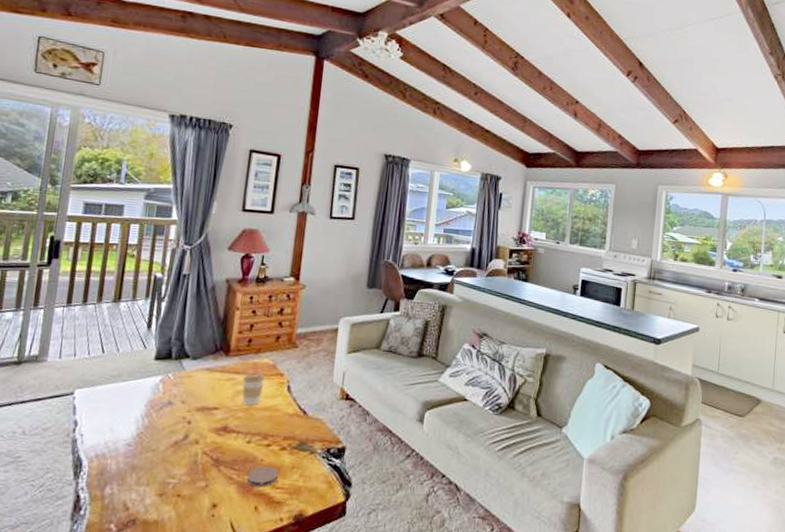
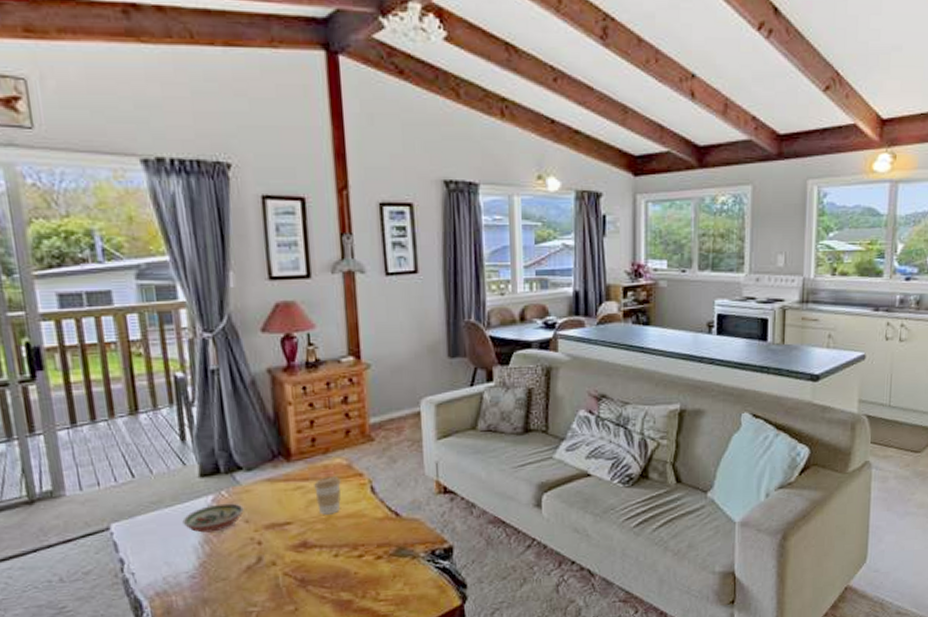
decorative bowl: none [132,384,183,408] -> present [182,503,244,533]
coaster: present [246,466,278,487] -> none [342,578,378,603]

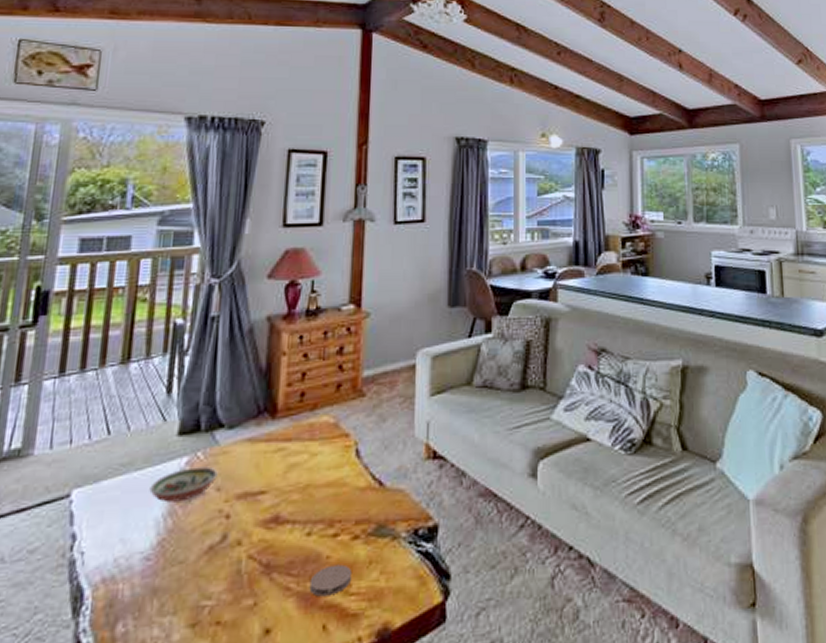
coffee cup: present [314,476,341,515] -> none [296,437,325,483]
coaster: none [342,578,378,603] -> present [309,564,351,597]

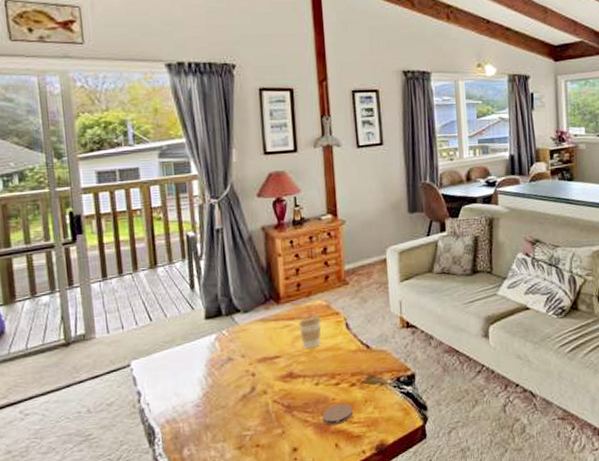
decorative bowl: present [149,466,218,503] -> none [190,340,241,367]
coffee cup: none [296,437,325,483] -> present [299,315,321,349]

